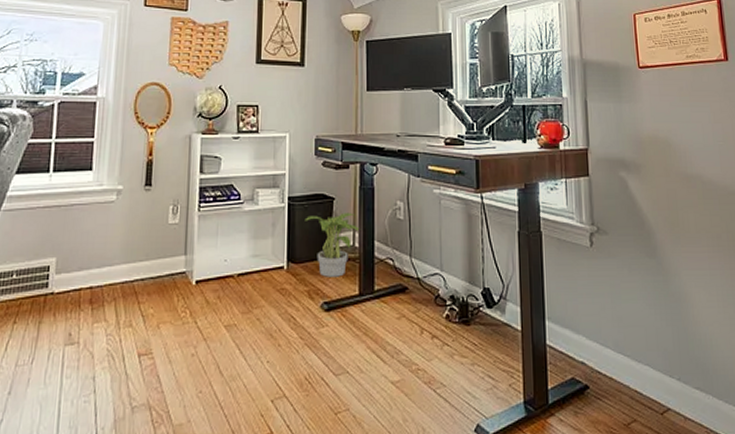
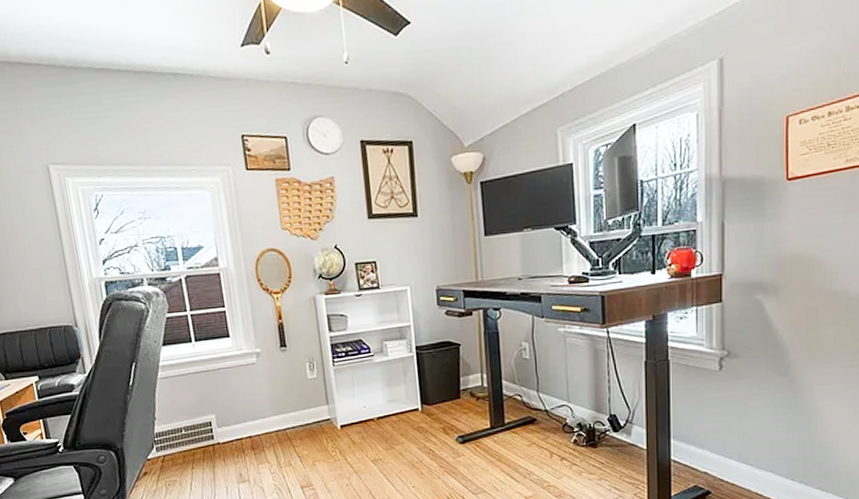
potted plant: present [304,212,360,277] -> none [433,356,488,415]

